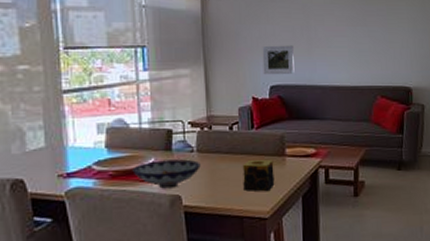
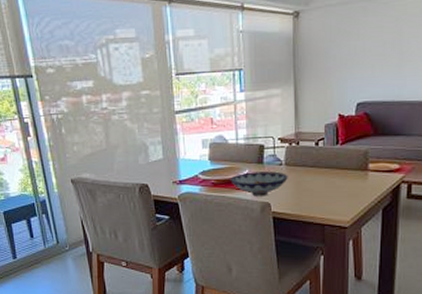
candle: present [242,159,275,192] -> none [326,173,356,203]
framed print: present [262,45,295,74] -> none [351,61,383,91]

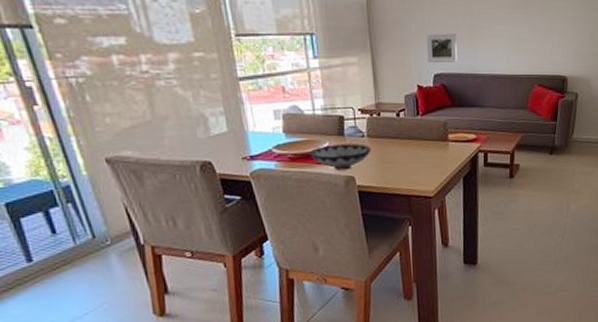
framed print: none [351,61,383,91] -> present [426,33,457,62]

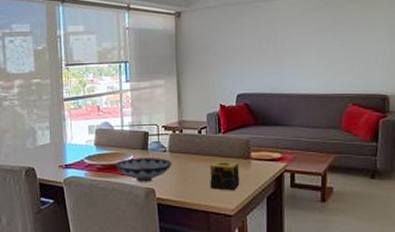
candle: none [409,144,439,174] -> present [210,160,240,191]
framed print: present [426,33,457,62] -> none [230,56,261,83]

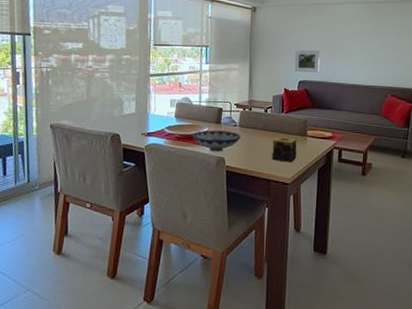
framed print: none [230,56,261,83] -> present [294,49,320,73]

